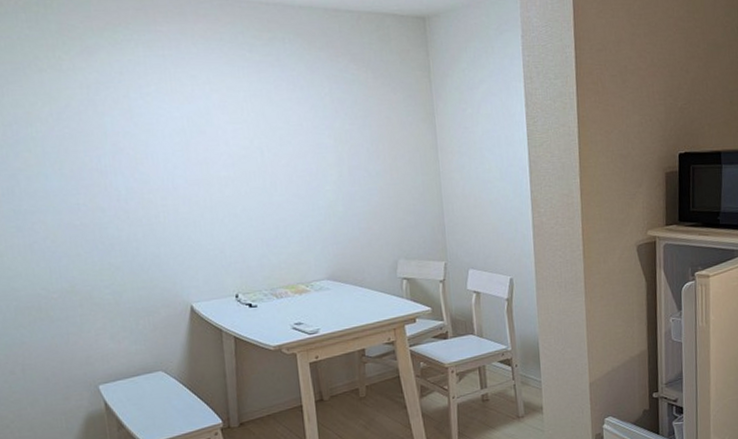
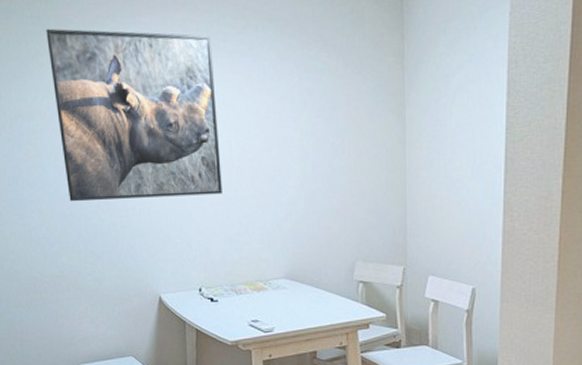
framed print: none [45,33,256,212] -> present [46,28,222,202]

